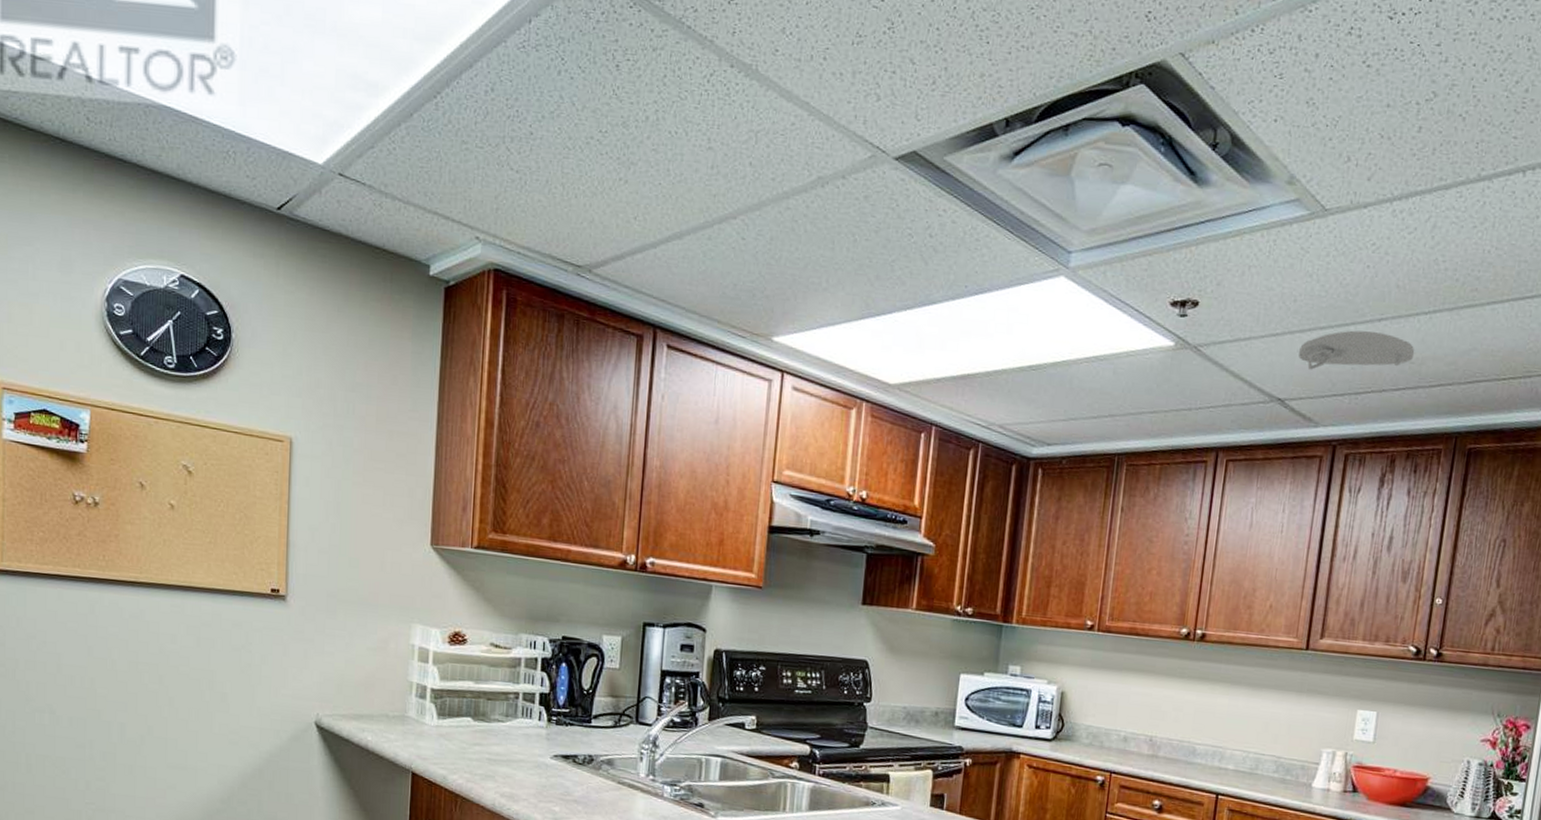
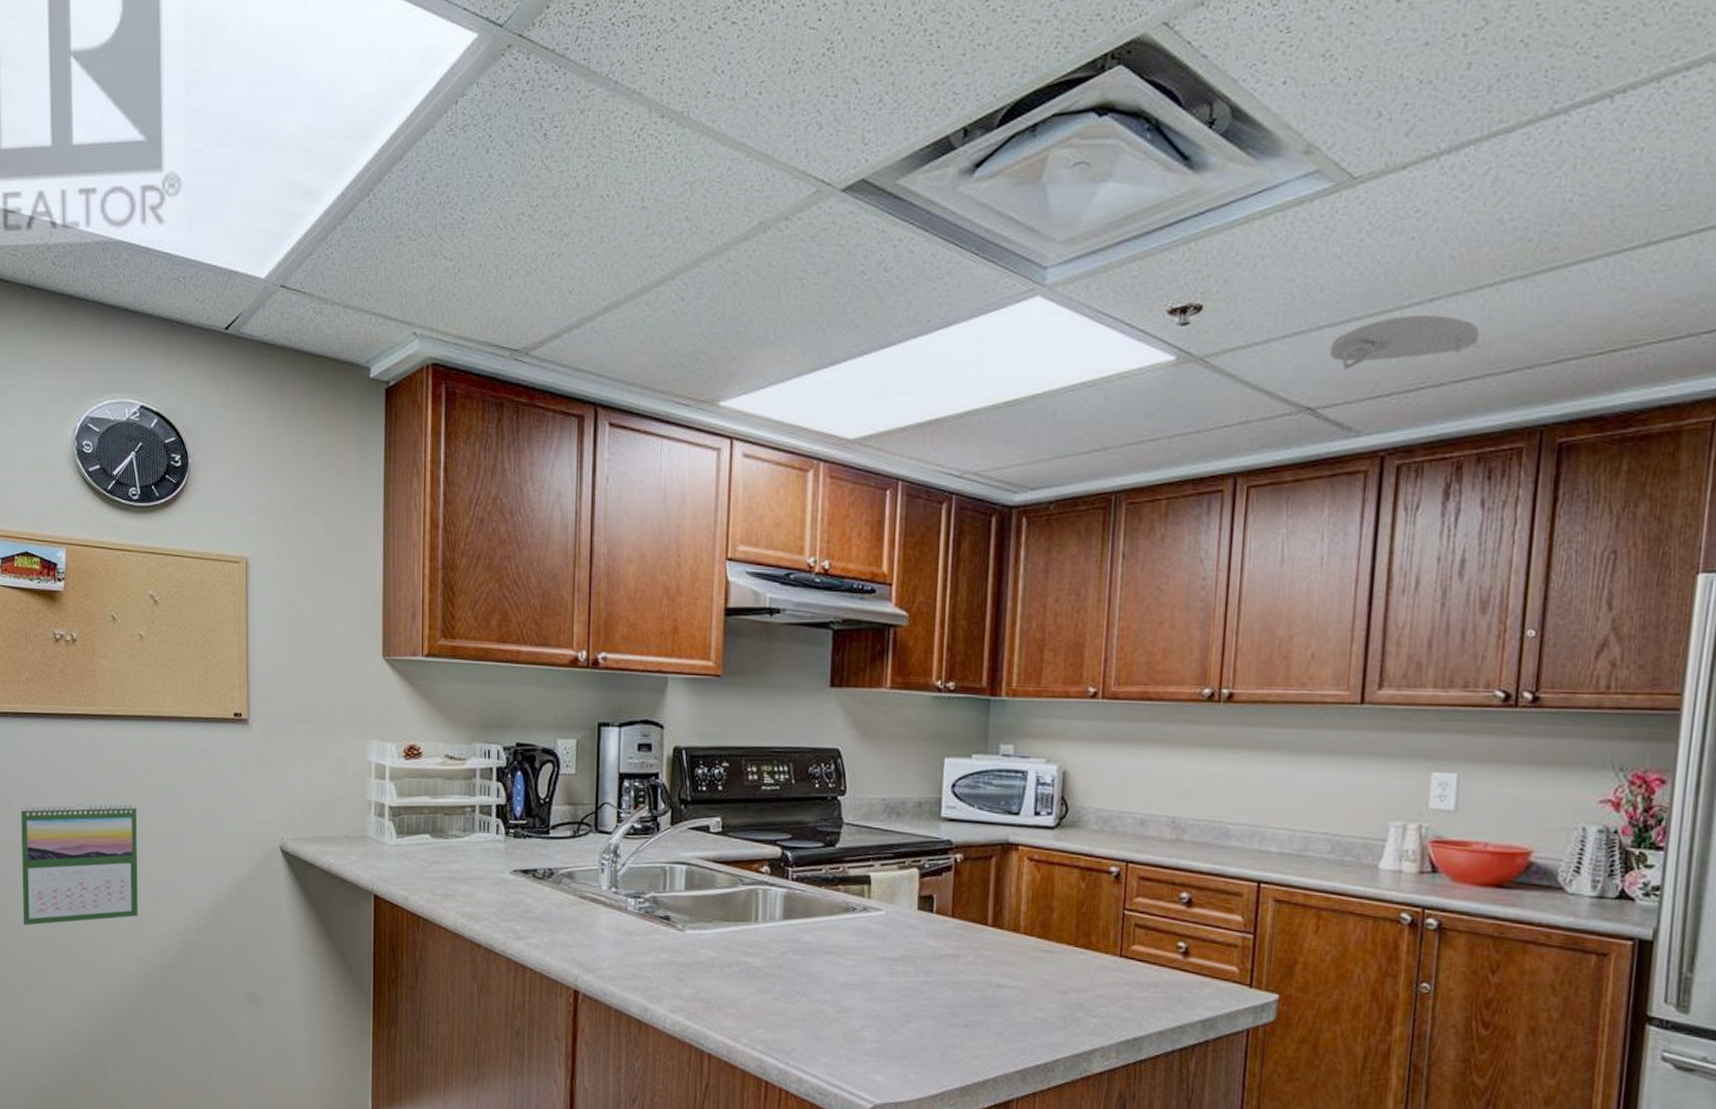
calendar: none [26,668,160,788] -> present [21,804,138,925]

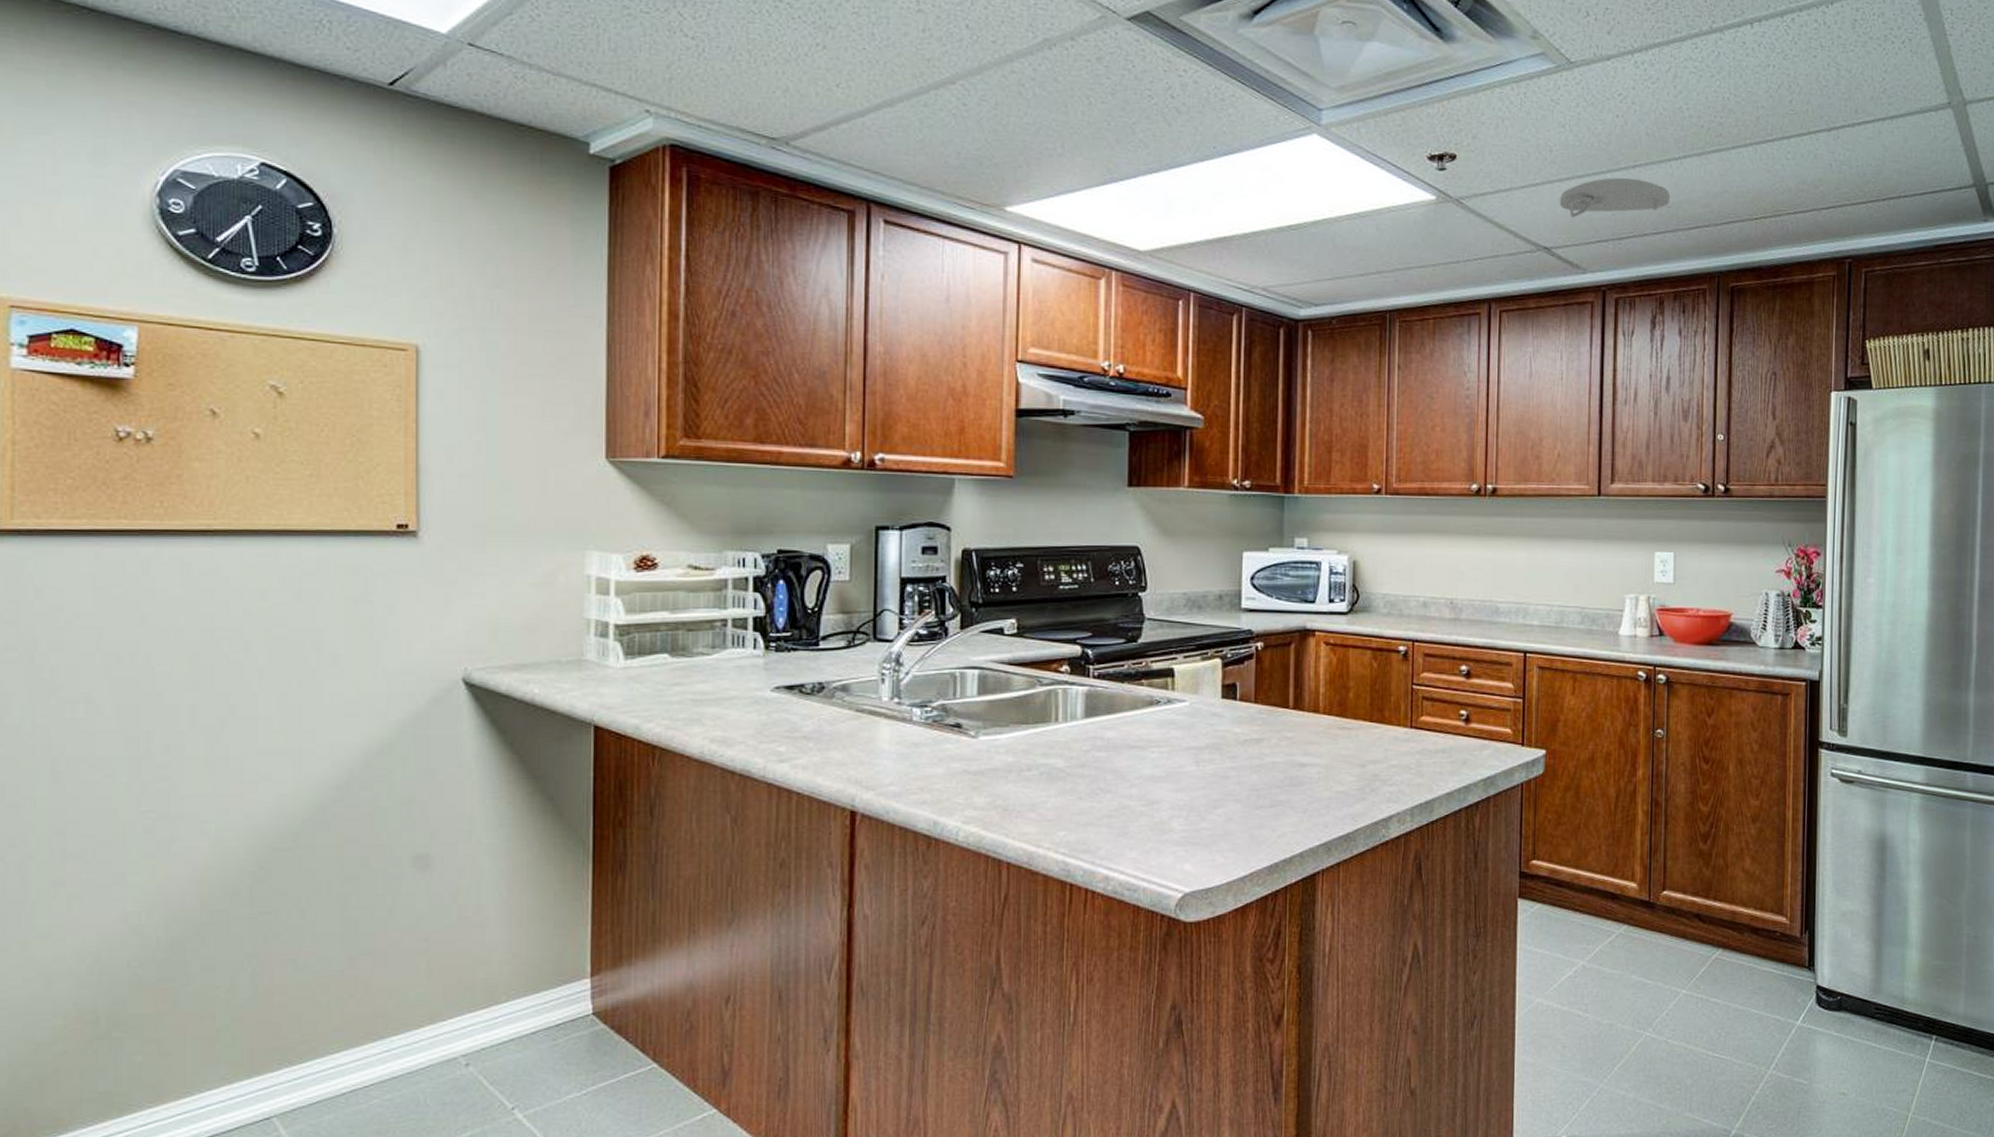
calendar: present [21,804,138,925] -> none [52,639,246,801]

